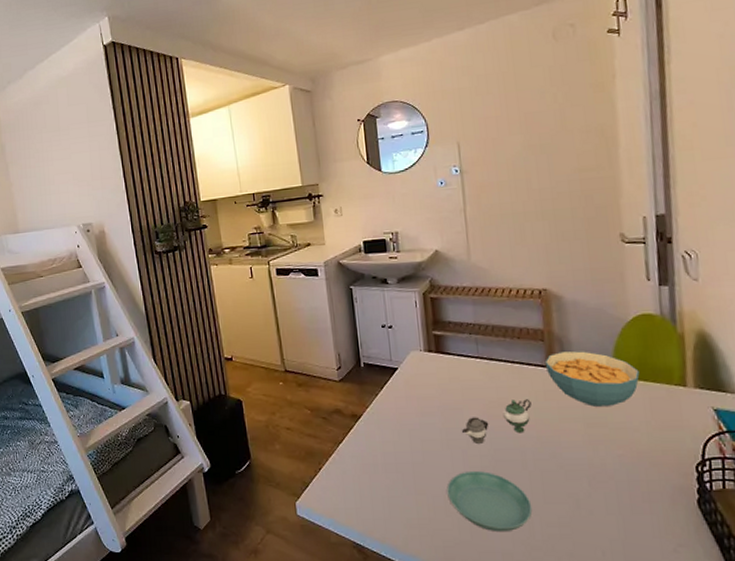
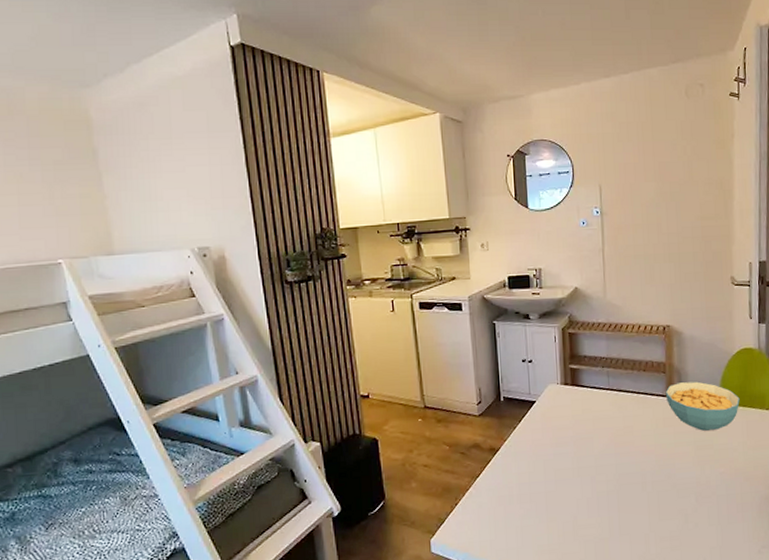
saucer: present [447,470,533,533] -> none [576,495,649,551]
teapot: present [462,399,532,443] -> none [592,426,652,470]

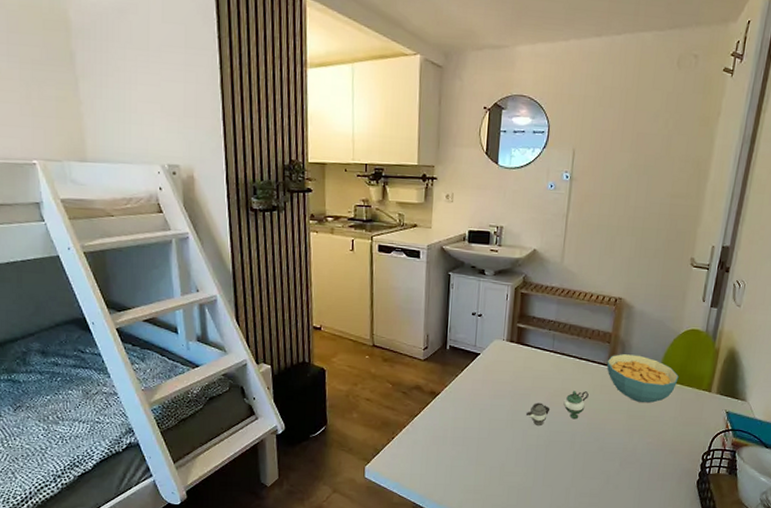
teapot: none [592,426,652,470] -> present [527,391,589,425]

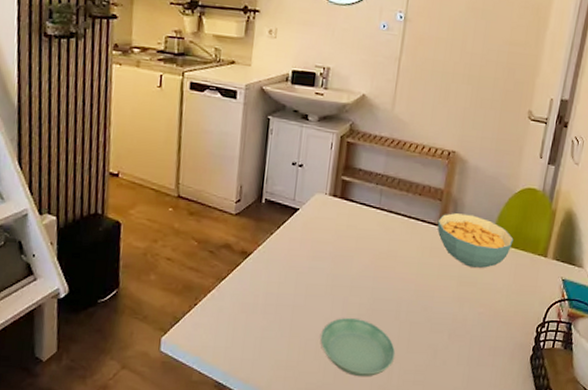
saucer: none [503,448,572,500] -> present [320,317,396,377]
teapot: present [527,391,589,425] -> none [348,253,417,292]

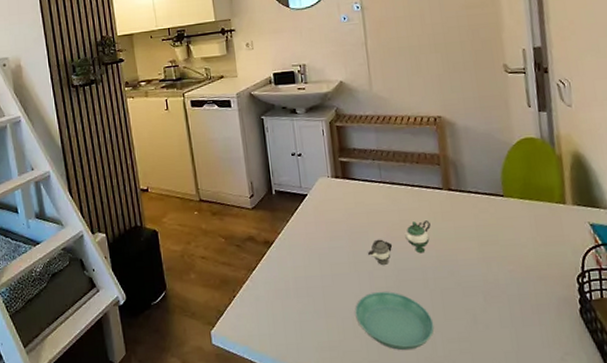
teapot: none [348,253,417,292] -> present [368,220,431,265]
cereal bowl: present [437,213,514,268] -> none [441,173,525,225]

